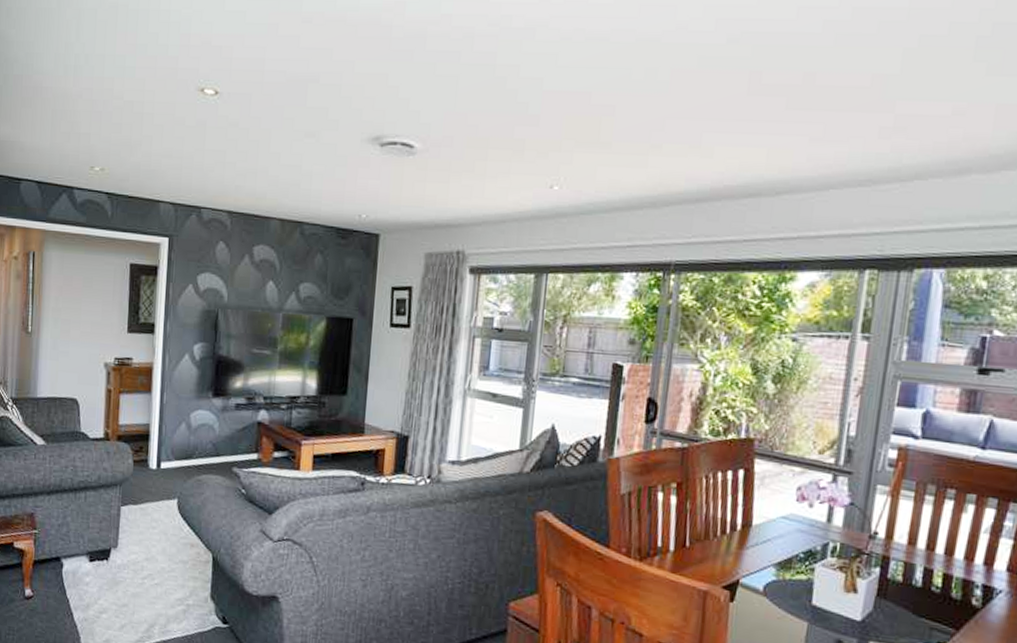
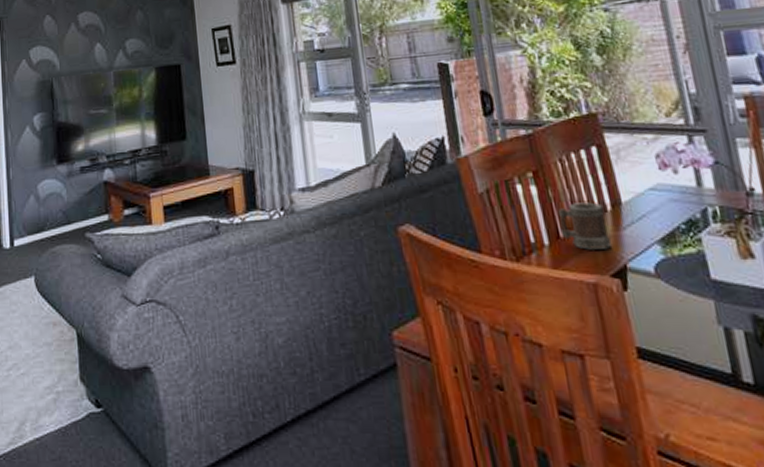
mug: none [689,517,735,563] -> present [558,202,613,250]

